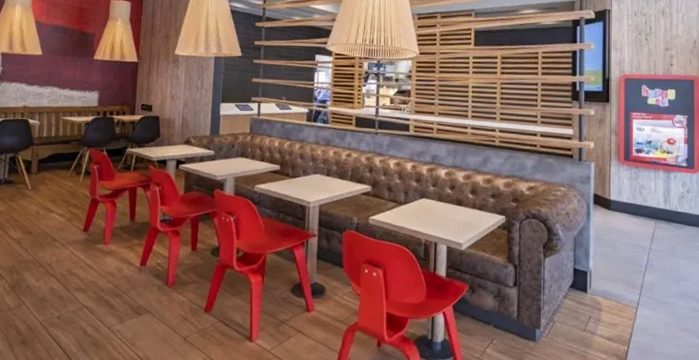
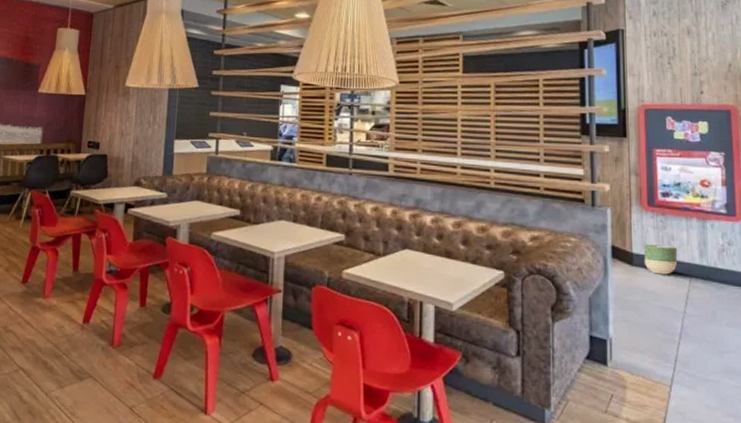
planter: none [619,192,647,217] -> present [643,244,678,275]

